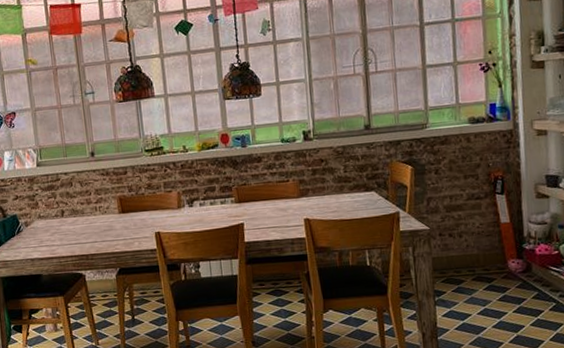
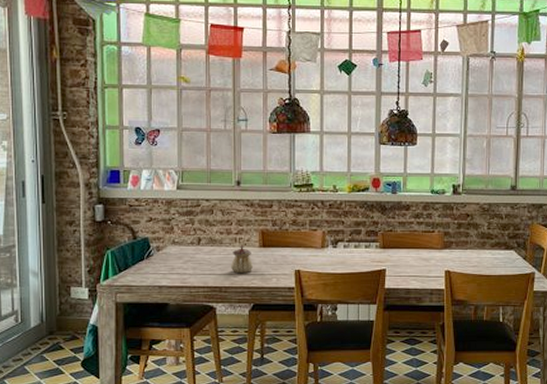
teapot: none [94,213,116,241] -> present [231,245,254,274]

